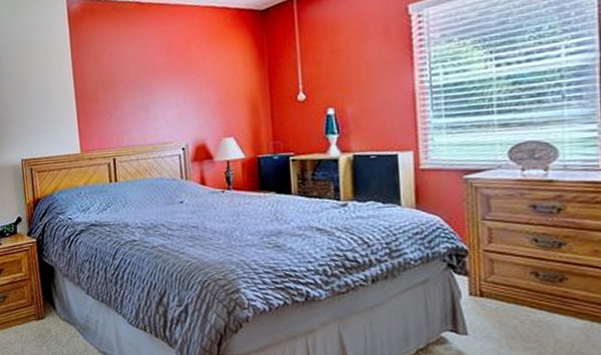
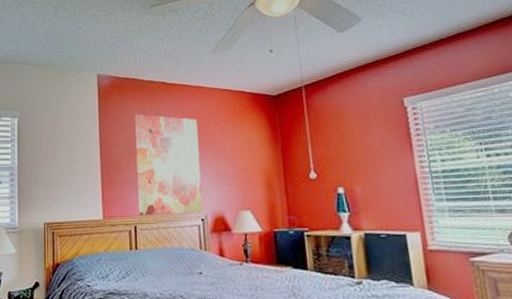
wall art: none [108,39,184,148] -> present [134,113,204,216]

